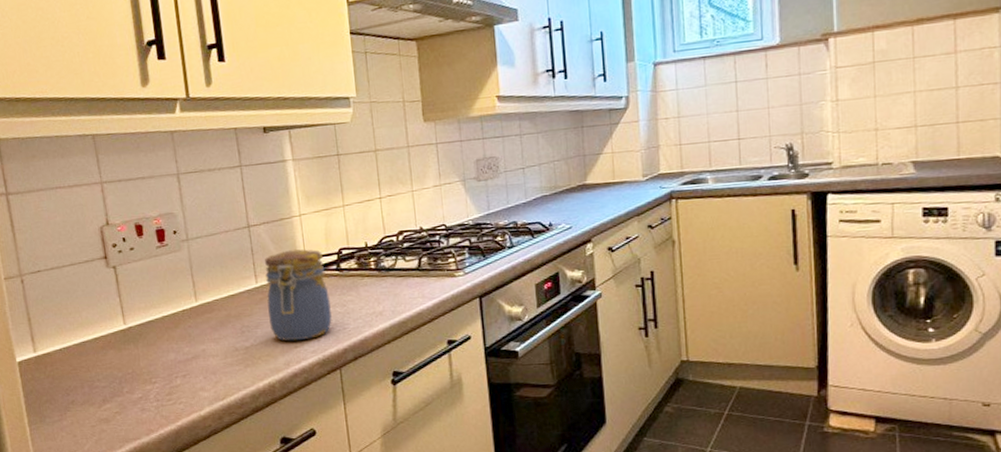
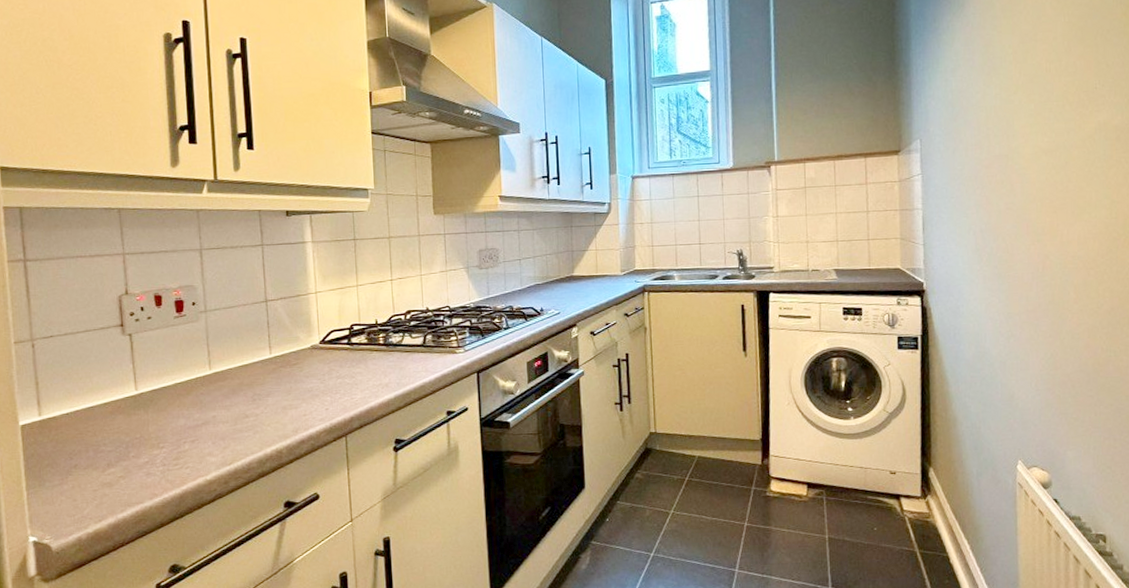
jar: present [264,249,332,341] -> none [279,324,341,410]

